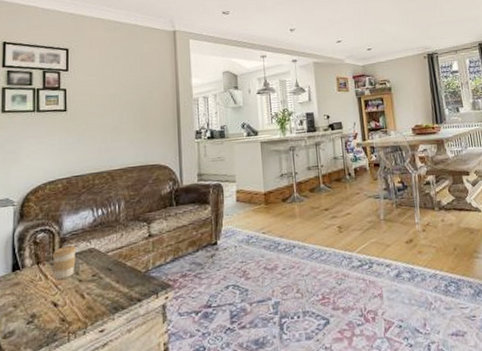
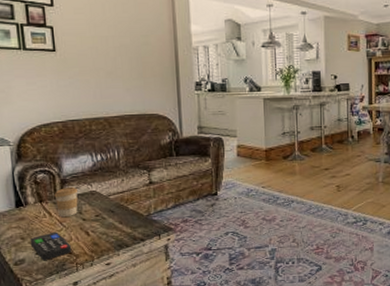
remote control: none [22,296,65,331] -> present [30,231,72,260]

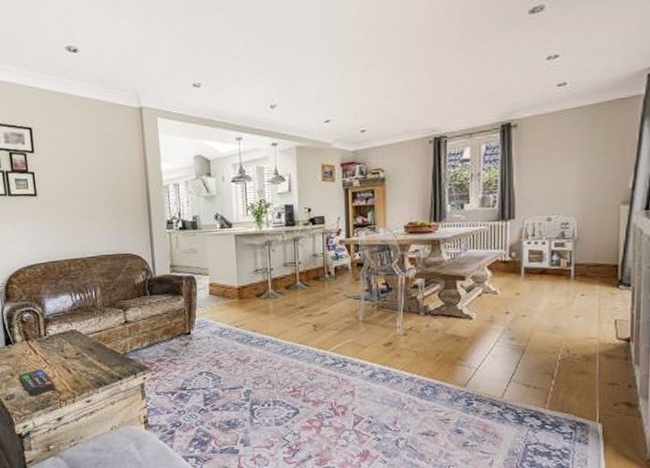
coffee cup: present [54,186,78,218] -> none [38,325,60,356]

